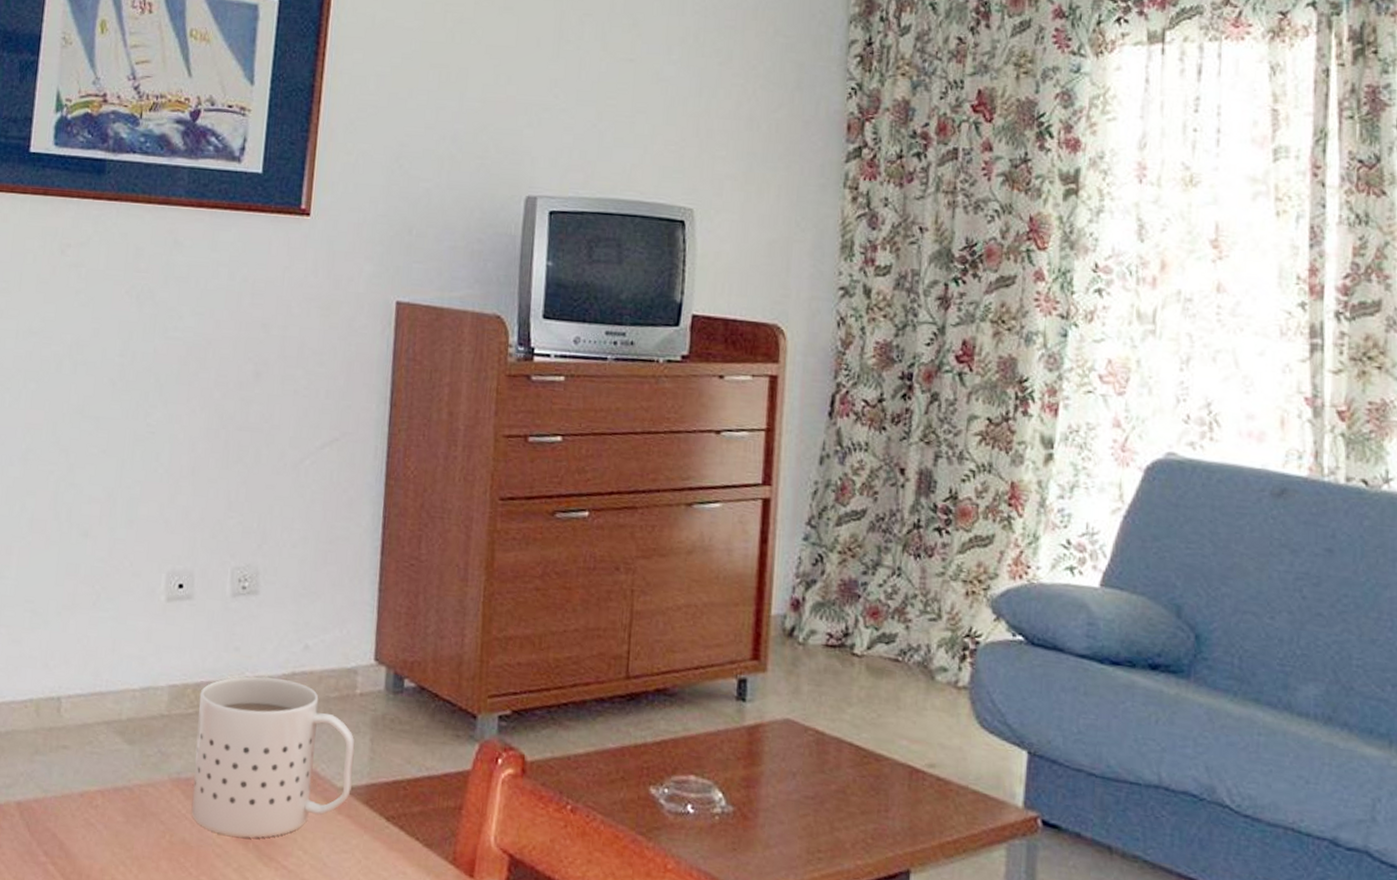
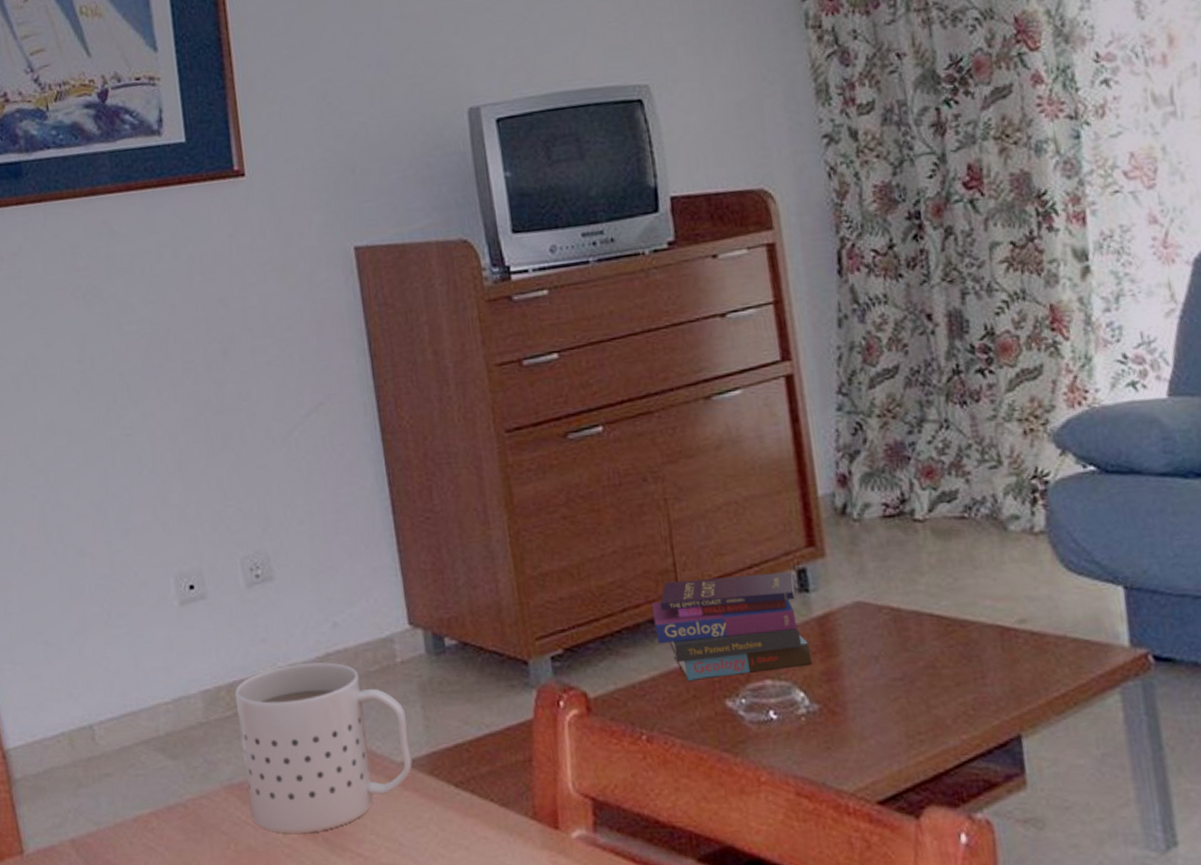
books: none [598,666,737,769] -> present [652,571,812,681]

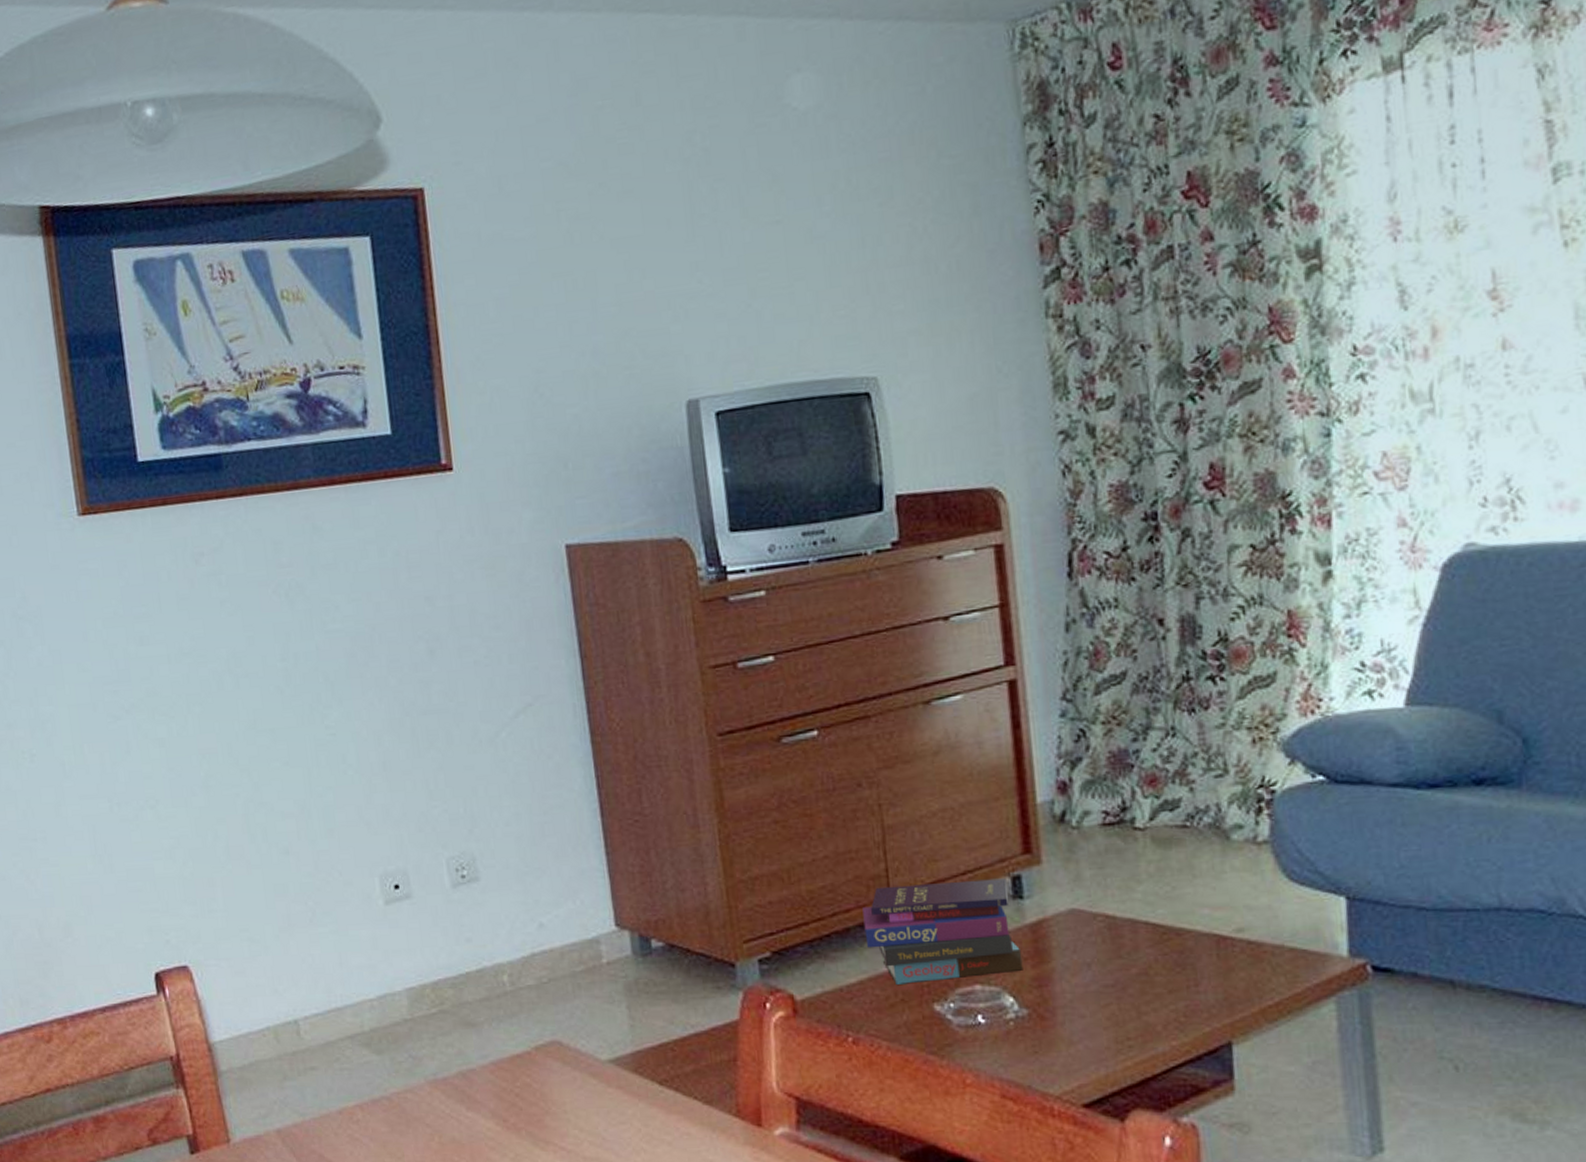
mug: present [234,662,413,834] -> none [439,962,617,1127]

